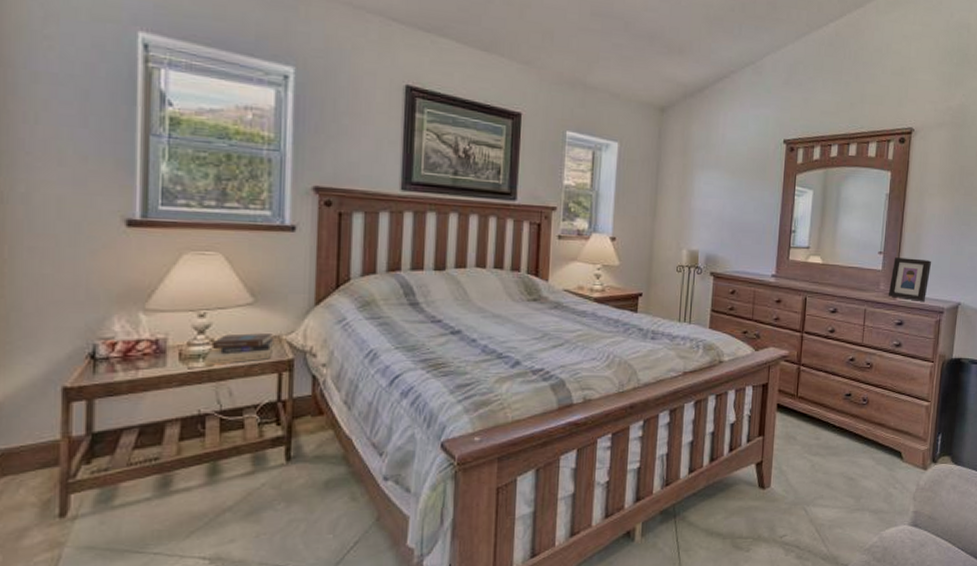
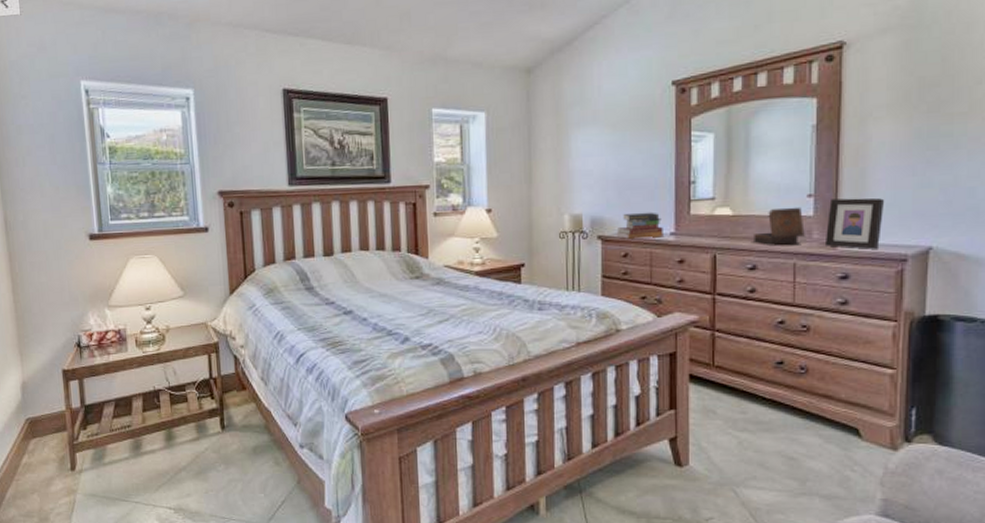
books: present [204,333,275,366] -> none [153,321,203,350]
books: none [726,253,766,279] -> present [616,212,663,239]
jewelry box: none [835,261,875,294] -> present [752,207,805,247]

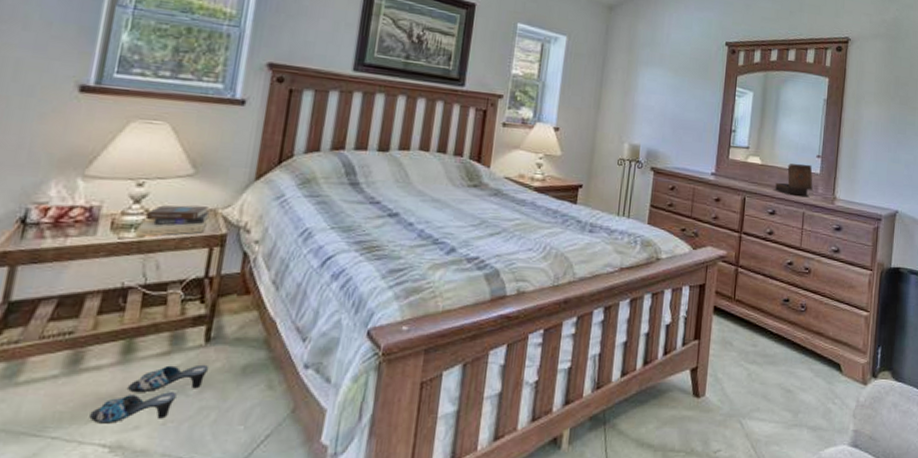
books: none [153,321,203,350] -> present [135,205,210,237]
slippers: none [155,447,229,492] -> present [89,364,209,424]
books: present [616,212,663,239] -> none [667,150,706,176]
picture frame: present [824,198,885,249] -> none [826,162,869,208]

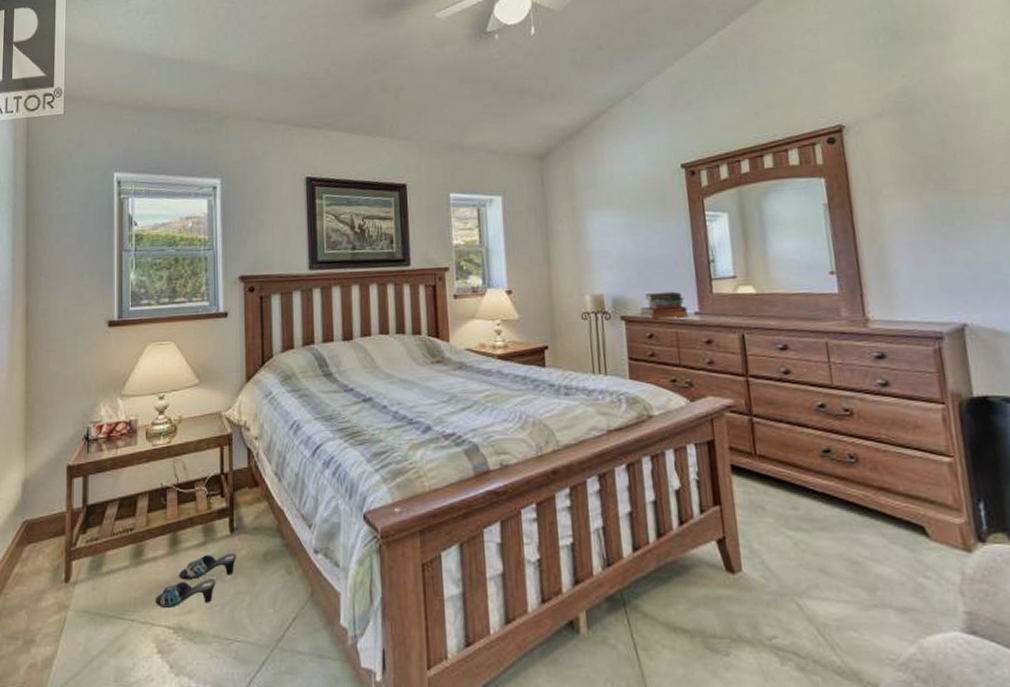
books: present [135,205,210,237] -> none [164,411,216,442]
books: none [667,150,706,176] -> present [639,291,688,319]
jewelry box: present [774,164,813,197] -> none [780,284,833,326]

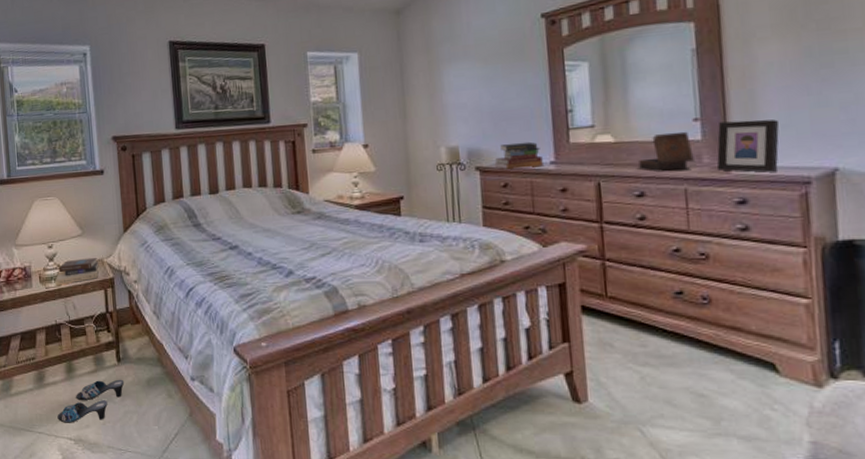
books: none [164,411,216,442] -> present [55,258,99,285]
jewelry box: none [780,284,833,326] -> present [638,131,694,173]
picture frame: none [853,274,912,327] -> present [716,119,780,173]

